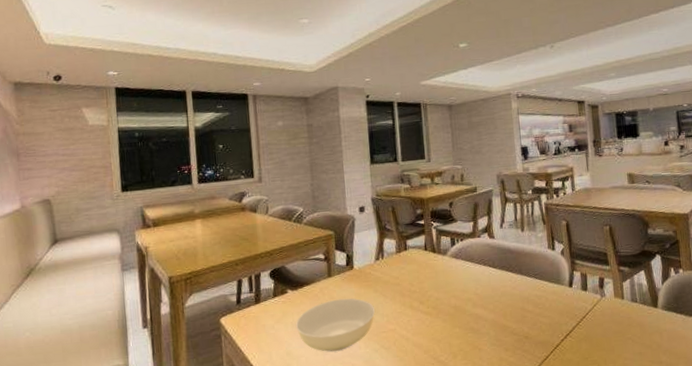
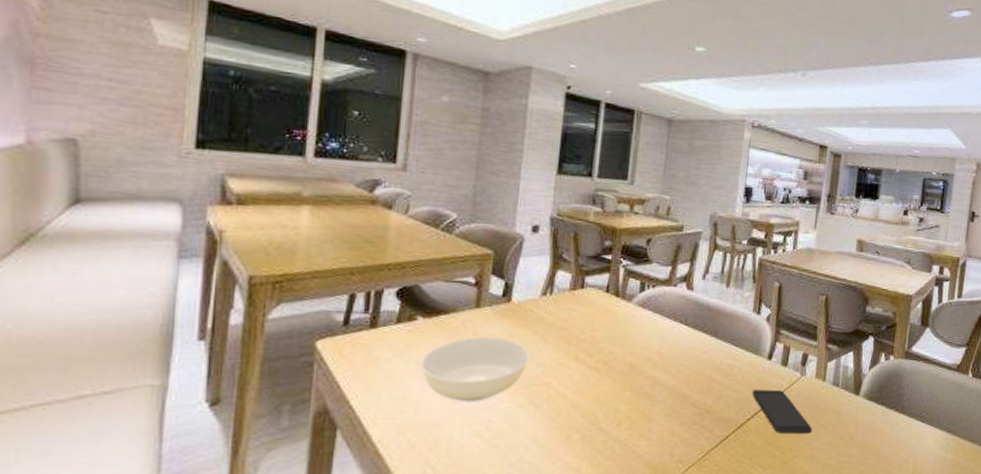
mobile phone: none [561,312,621,349] -> present [751,390,812,434]

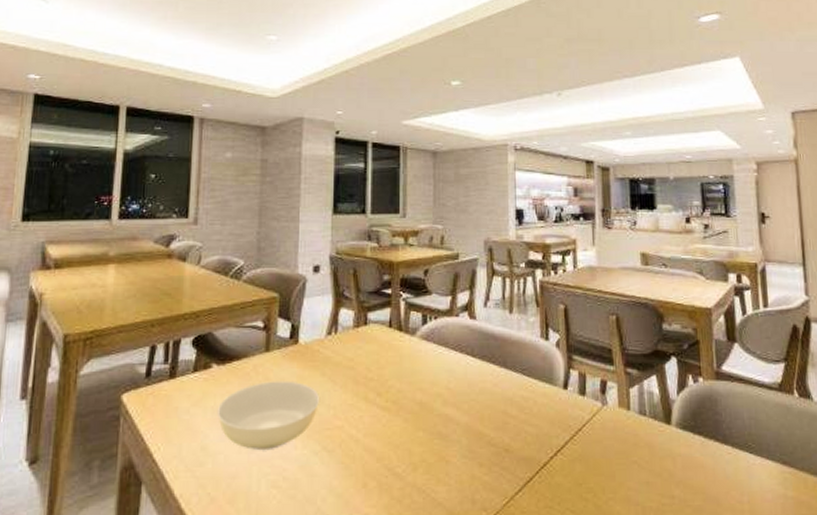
mobile phone: present [751,390,812,434] -> none [551,423,624,472]

